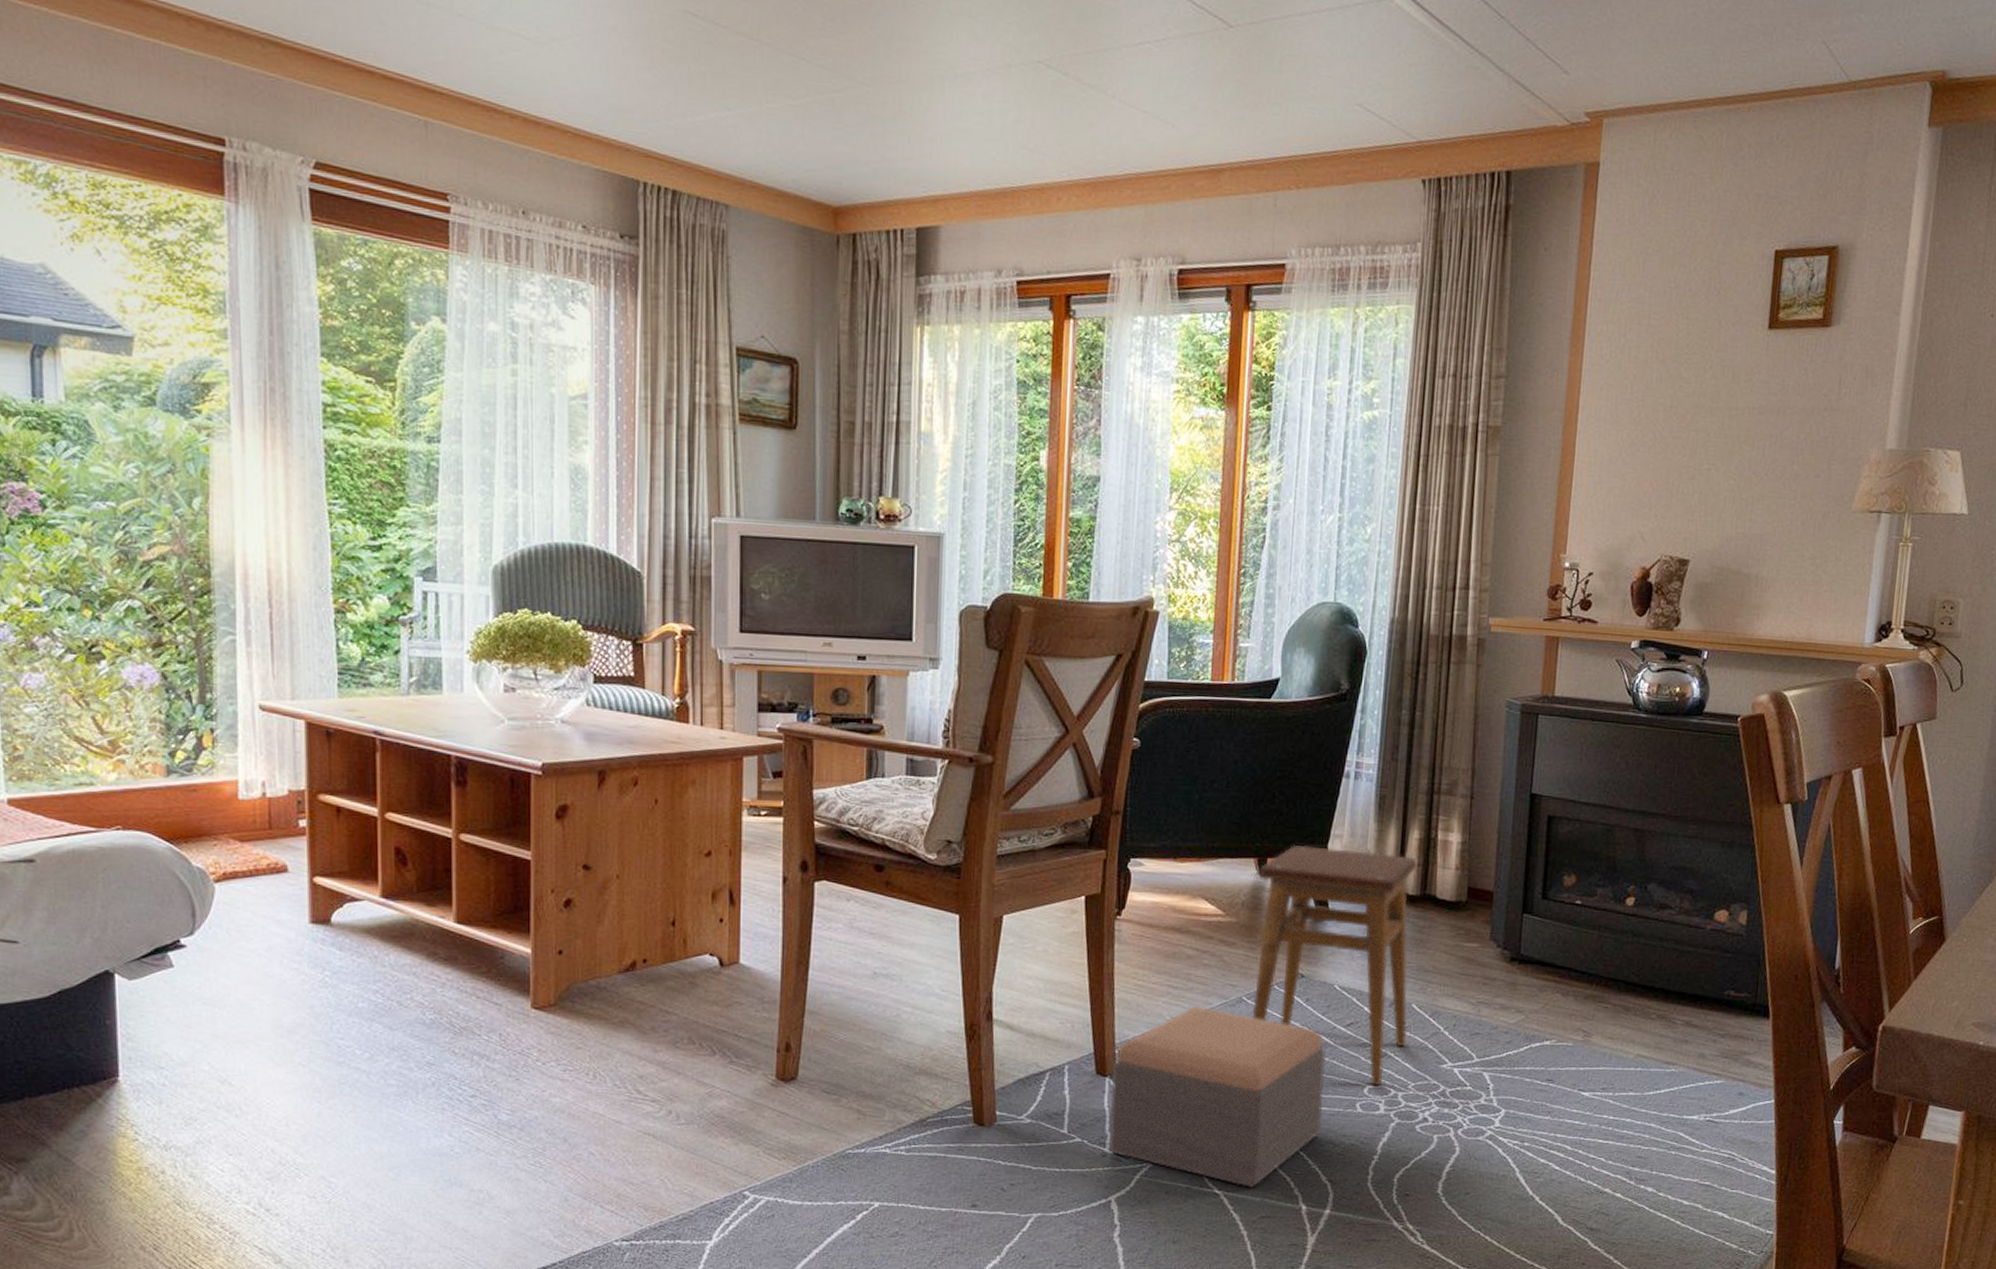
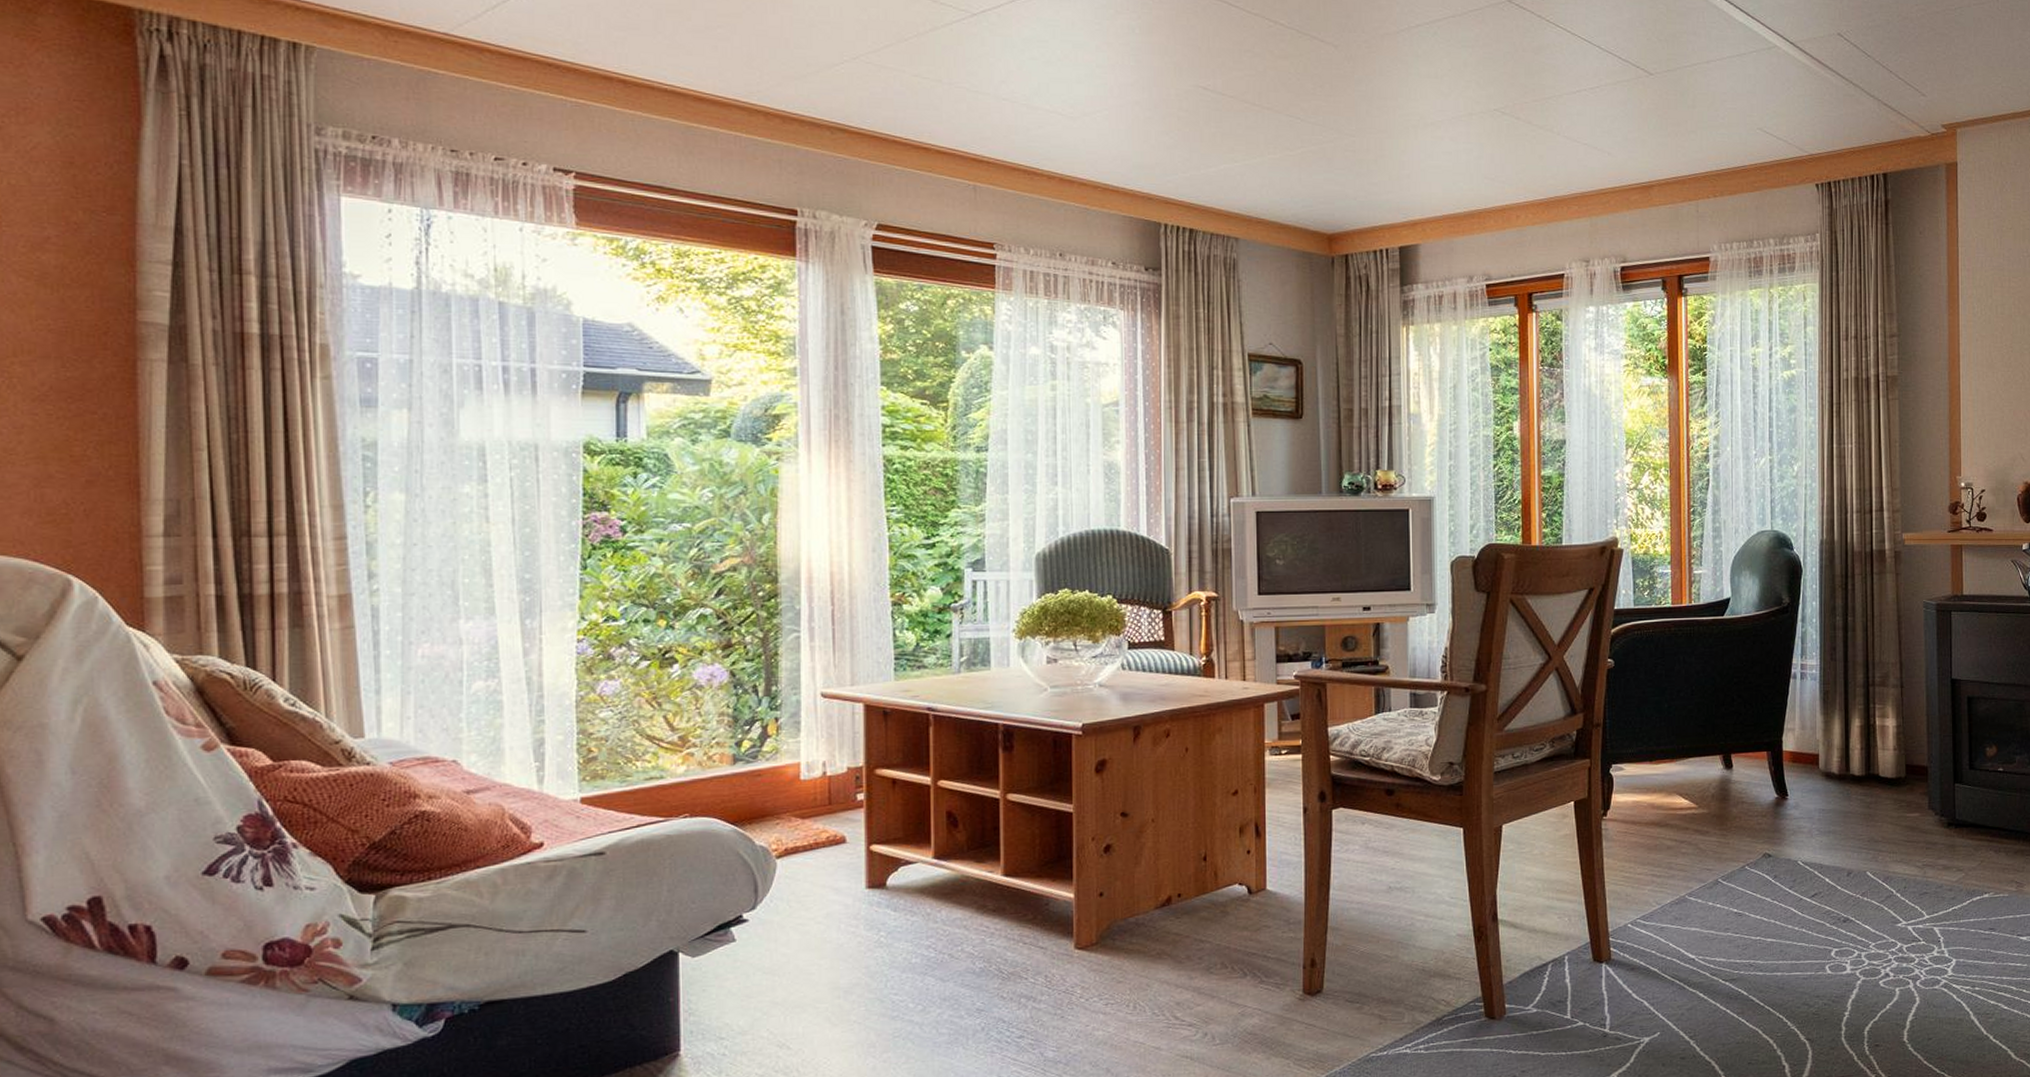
footstool: present [1108,1006,1327,1188] -> none [1608,890,1796,1053]
stool: present [1250,845,1417,1086] -> none [1725,740,1864,949]

